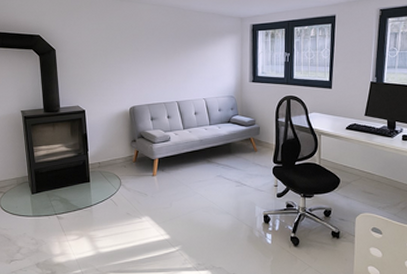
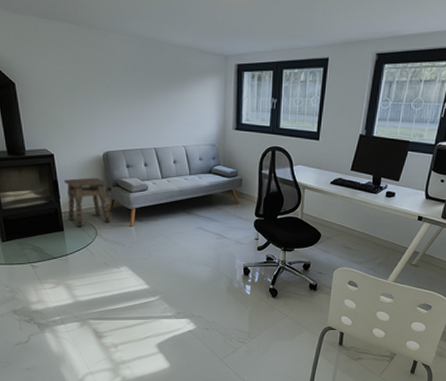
side table: none [92,130,134,179] -> present [63,177,110,228]

